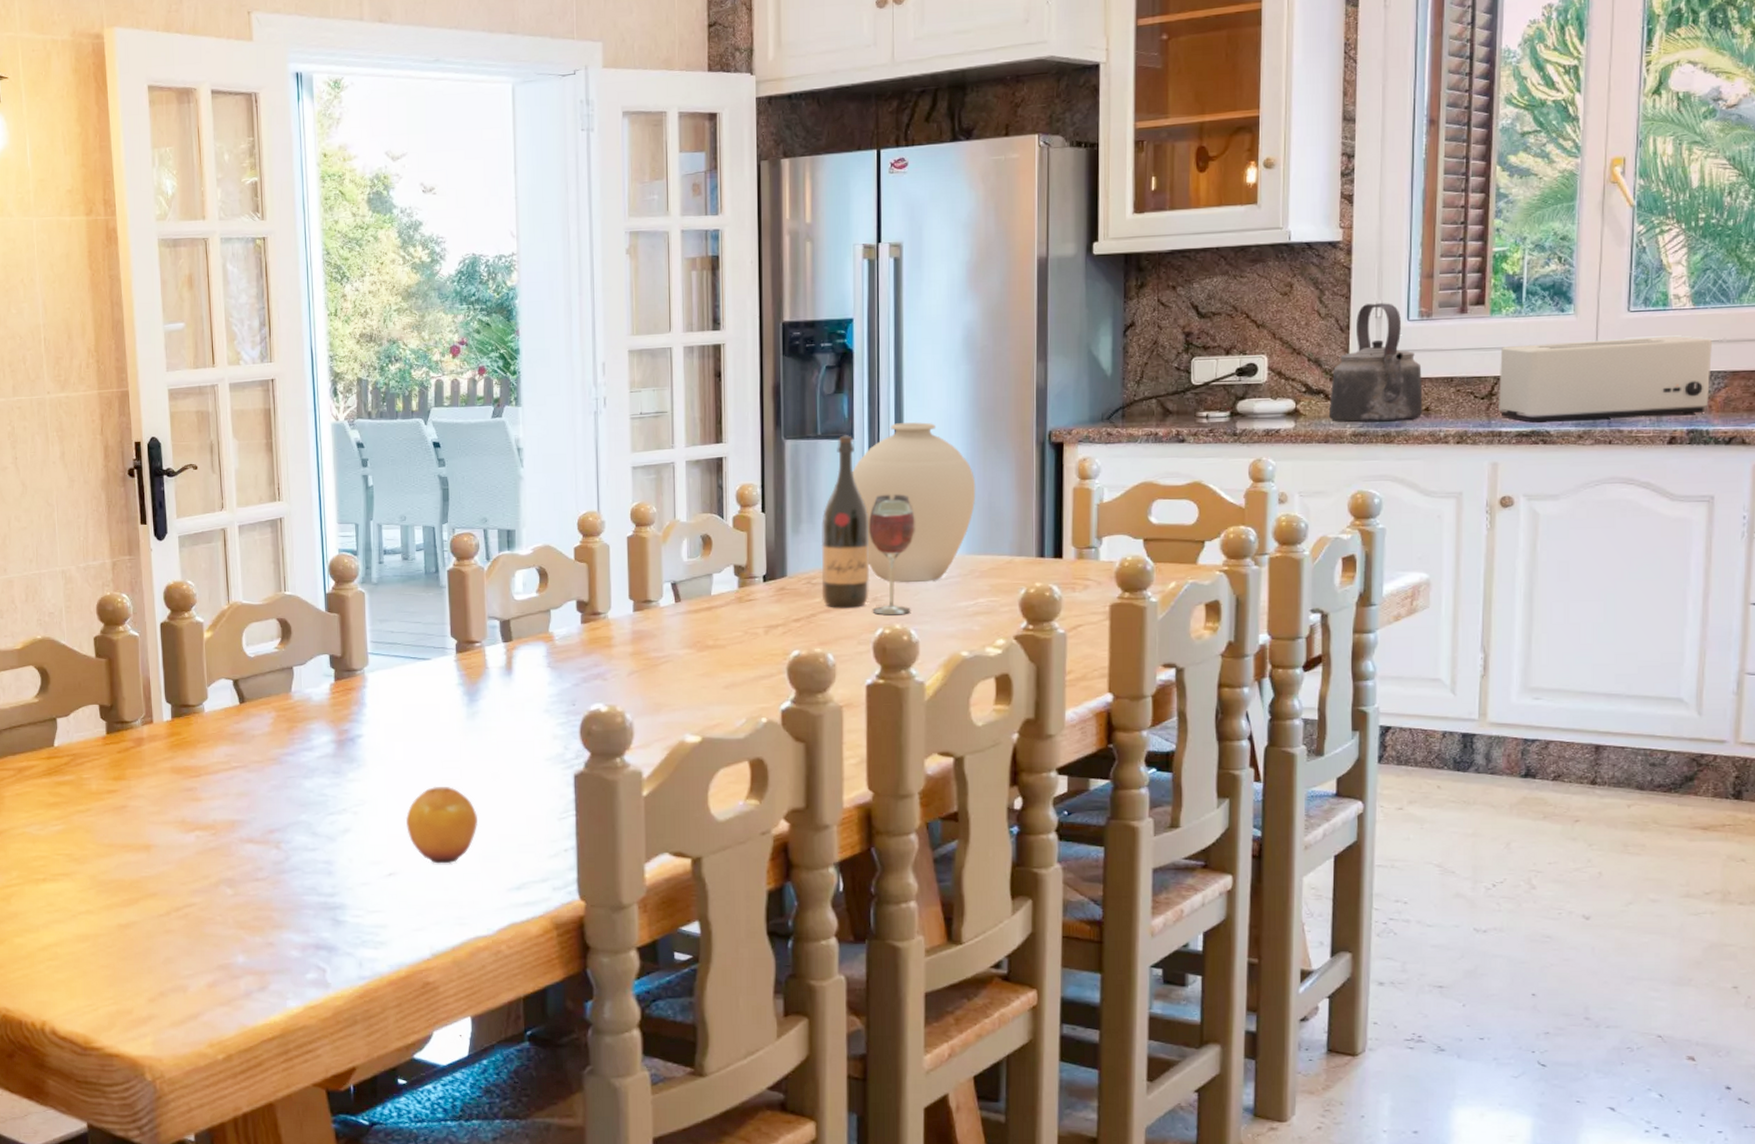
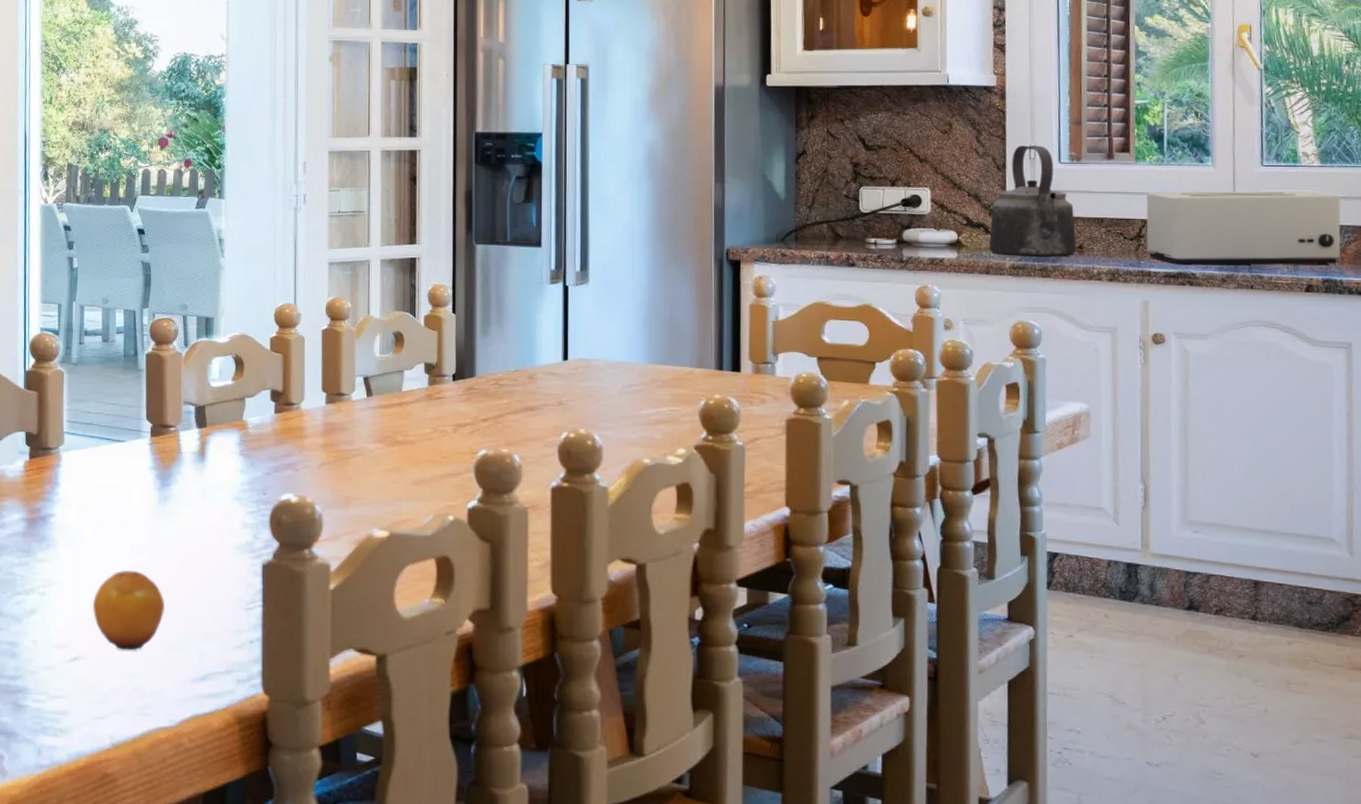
wine bottle: present [821,435,870,608] -> none [509,243,556,410]
vase: present [852,422,976,583] -> none [540,234,658,389]
wineglass: present [868,494,915,615] -> none [554,302,599,420]

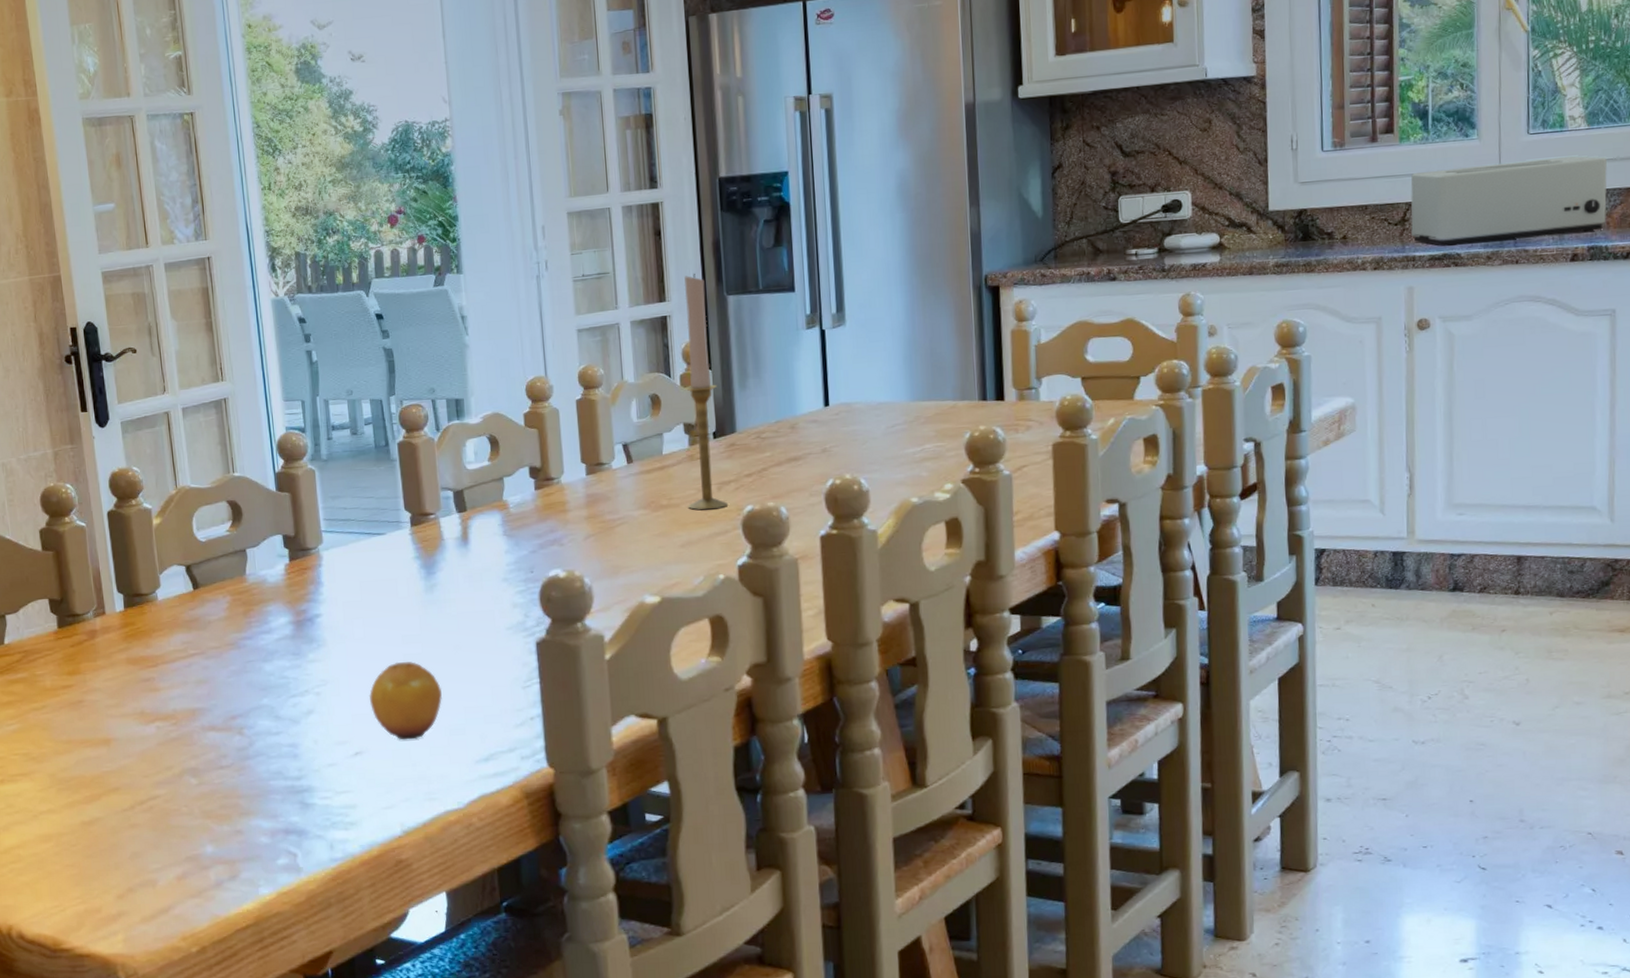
candlestick: none [422,221,462,449] -> present [684,274,728,510]
kettle: present [988,145,1077,257] -> none [1251,135,1341,254]

